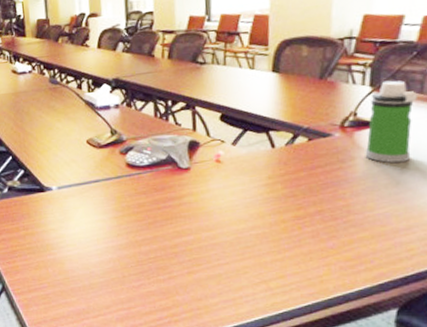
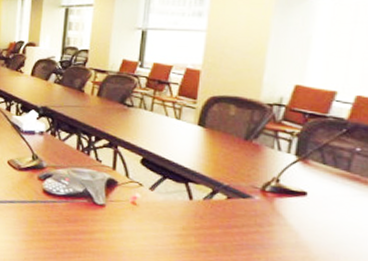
water bottle: present [365,80,419,164] -> none [284,152,345,238]

